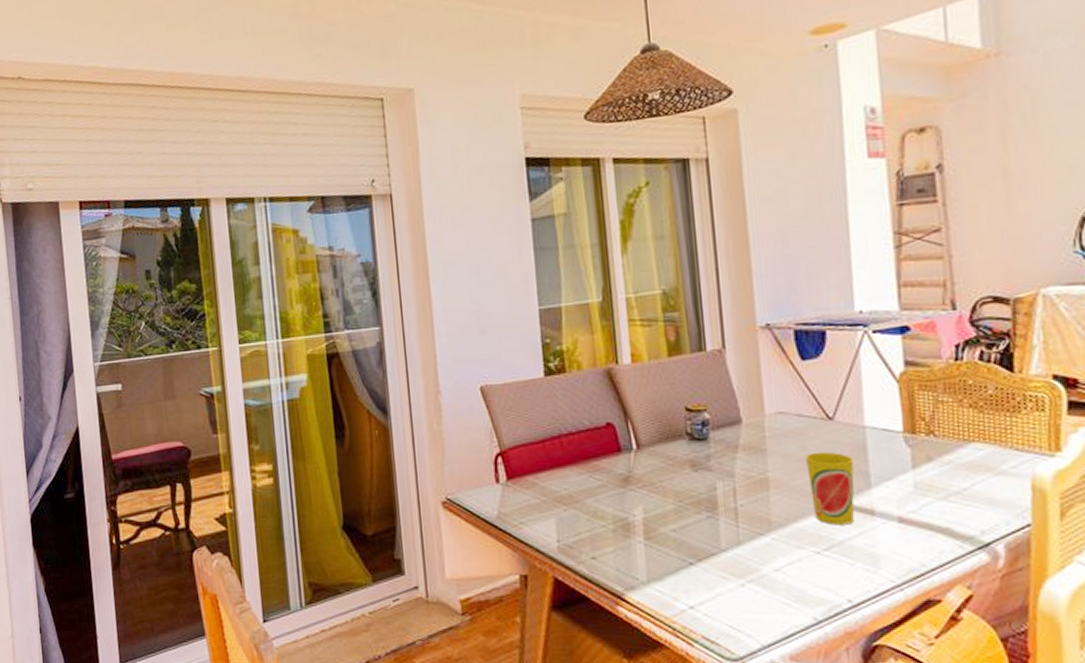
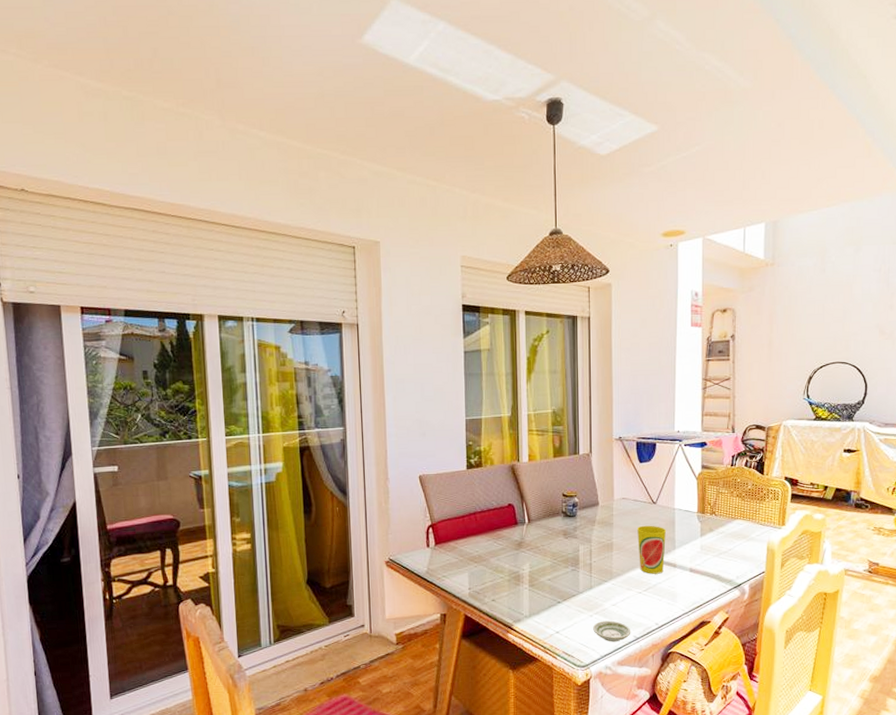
saucer: none [746,593,809,626] -> present [593,620,631,642]

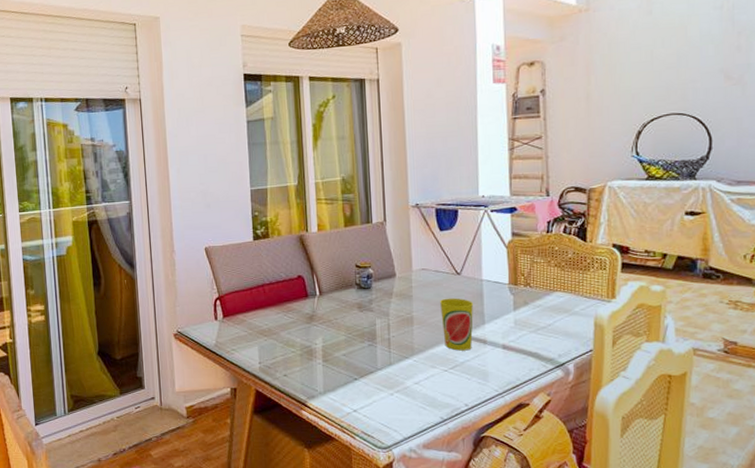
saucer: present [593,620,631,642] -> none [394,400,438,423]

